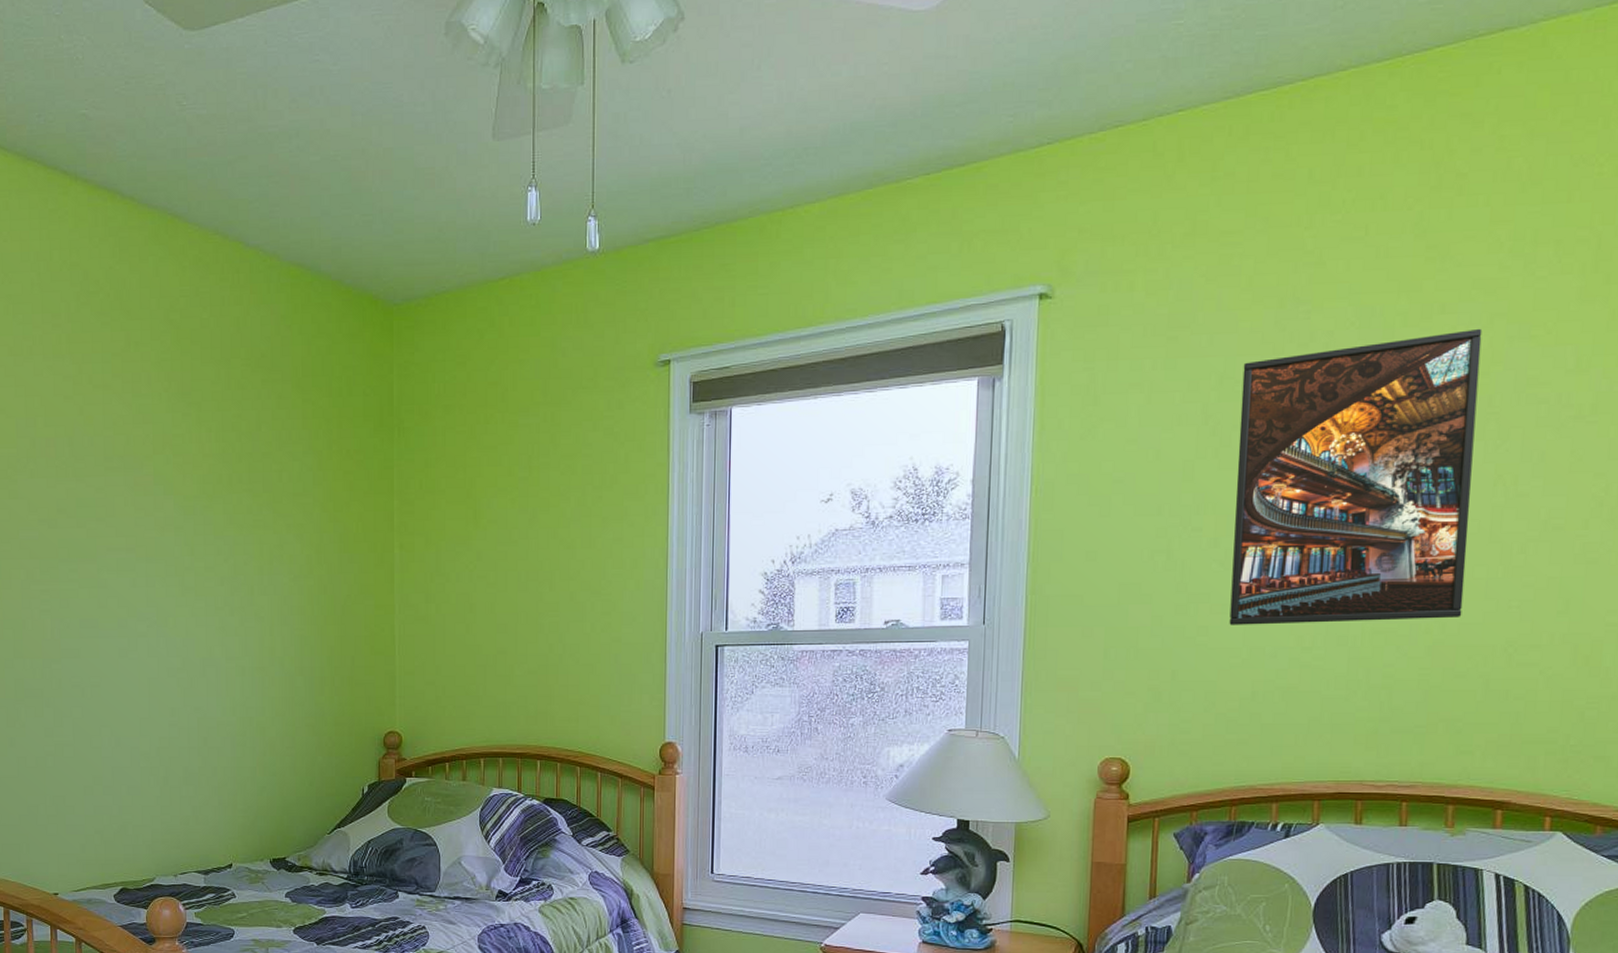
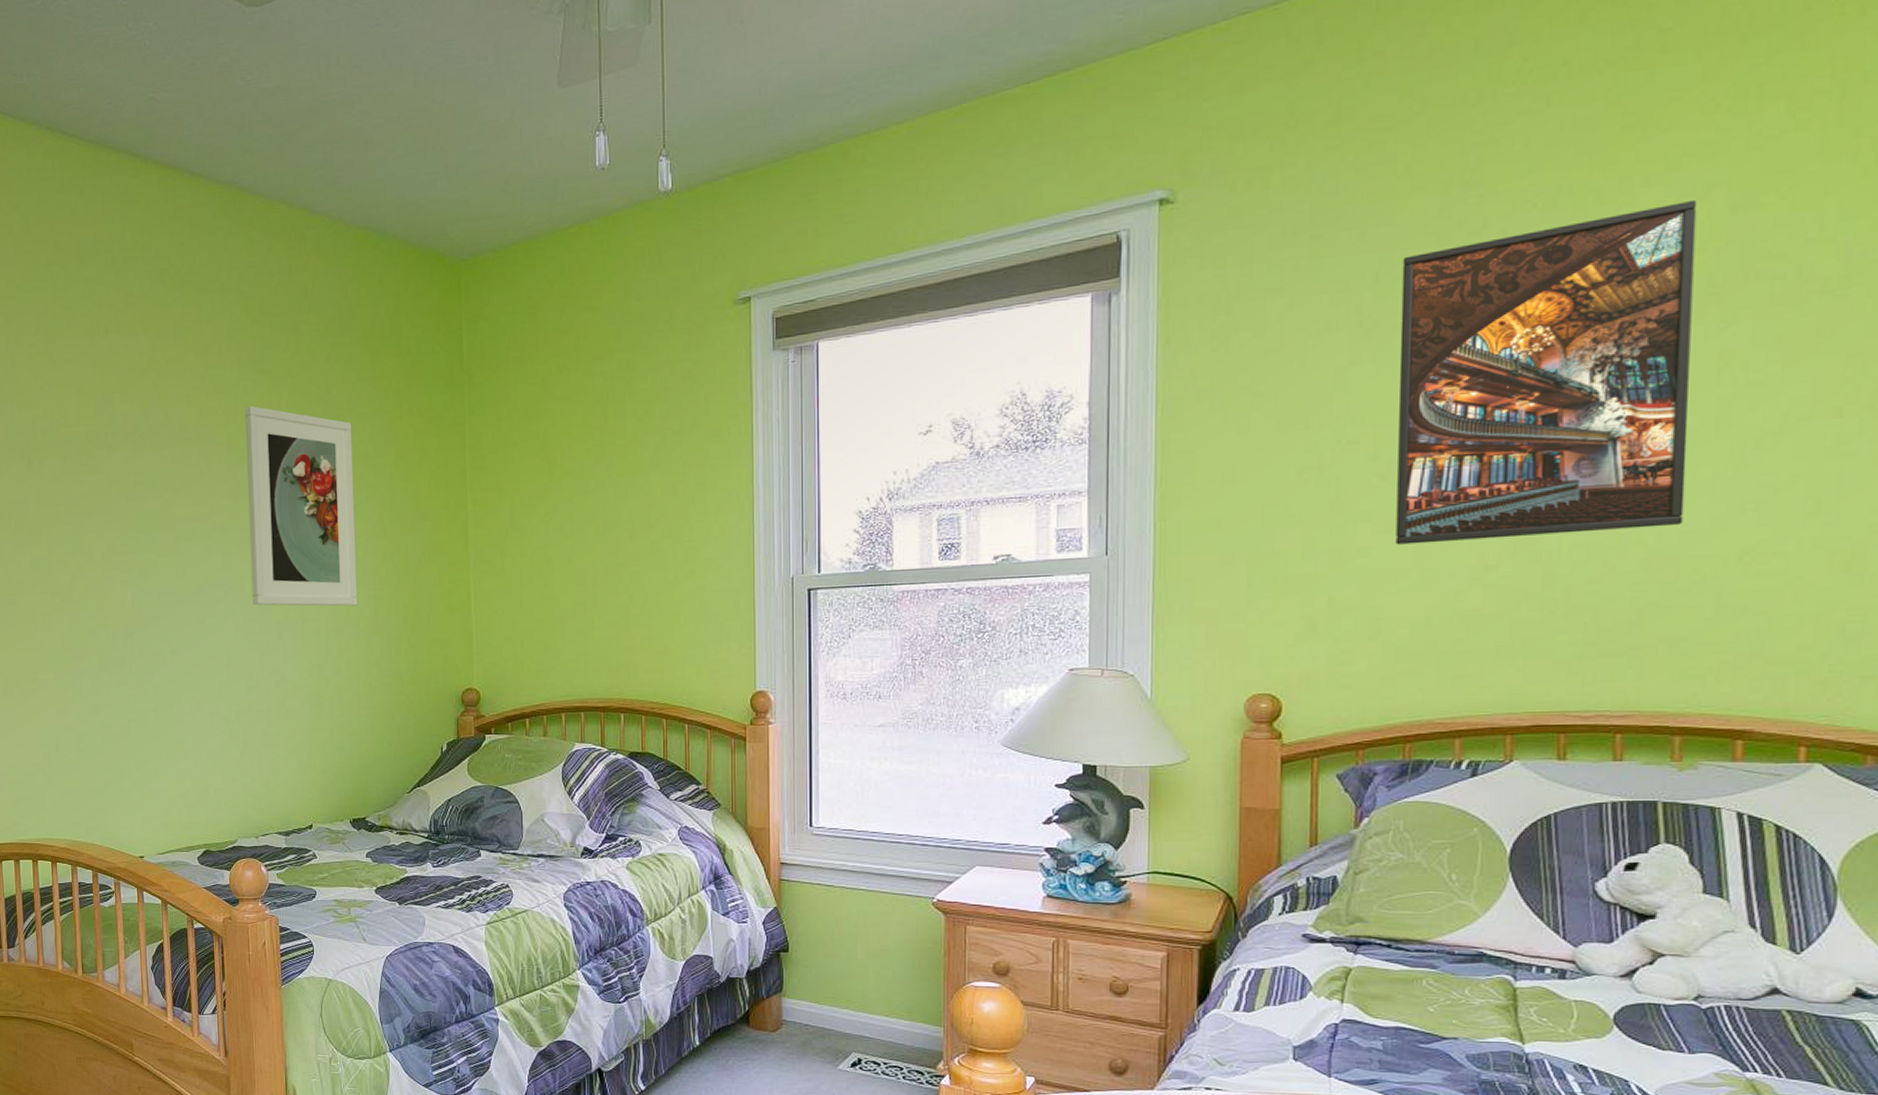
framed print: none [172,437,283,645] -> present [244,405,358,607]

